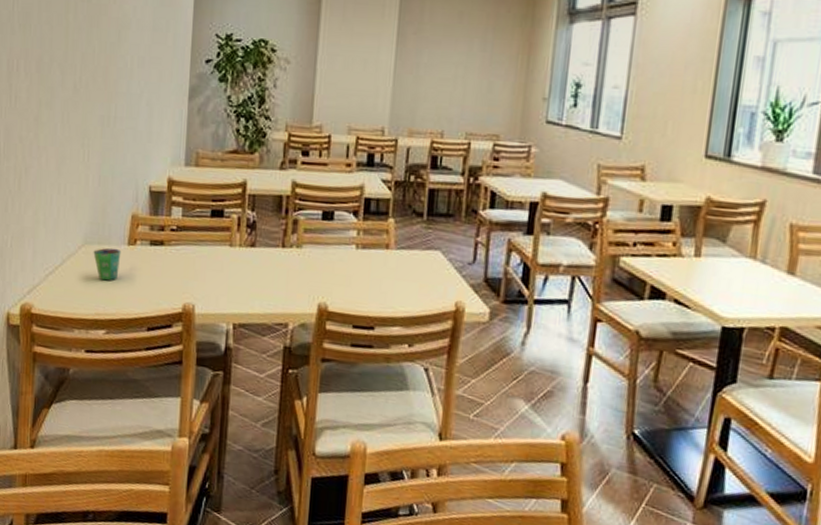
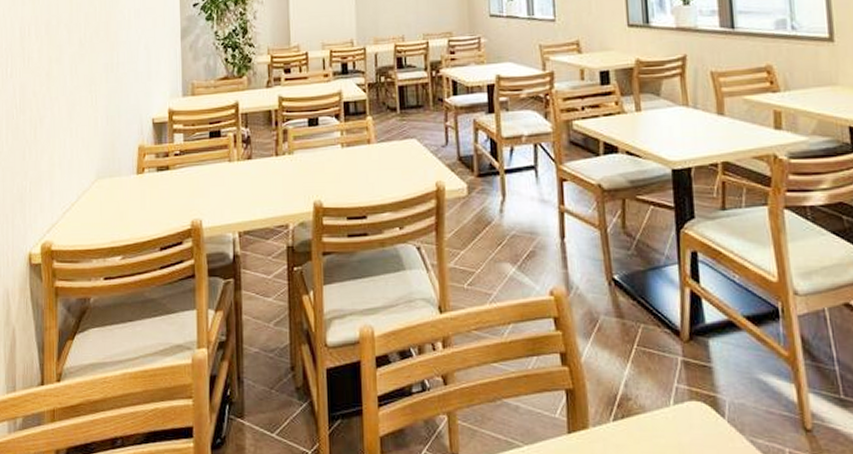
cup: present [93,248,121,281] -> none [106,179,131,210]

